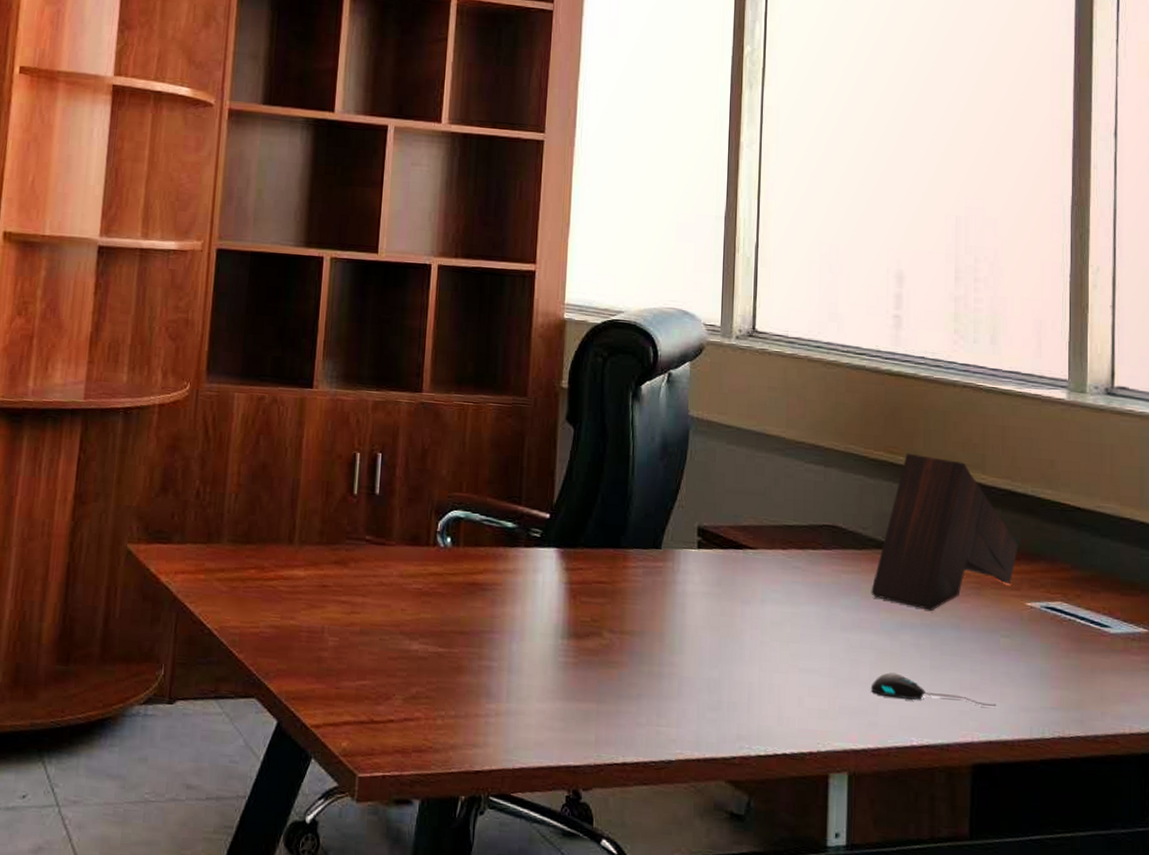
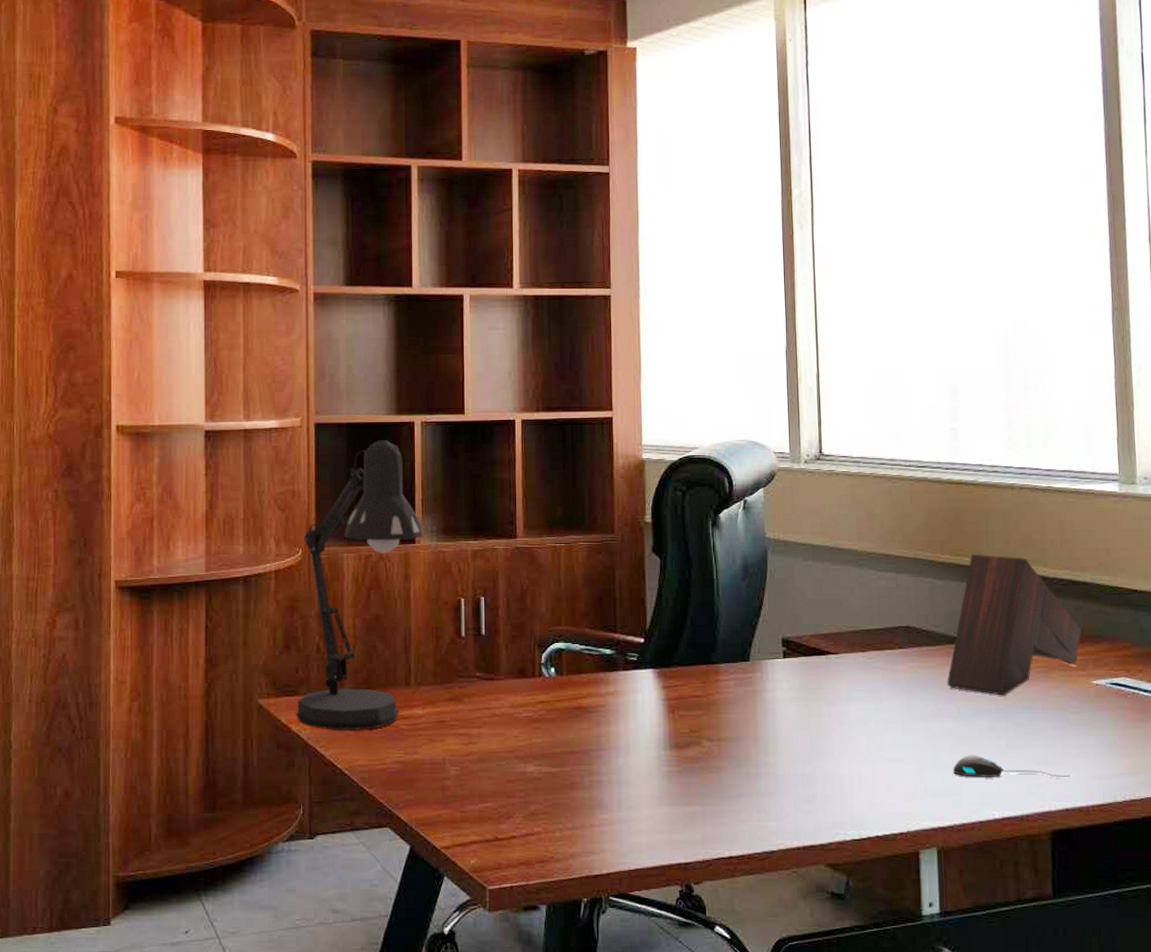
desk lamp: none [166,273,323,588] -> present [296,440,424,731]

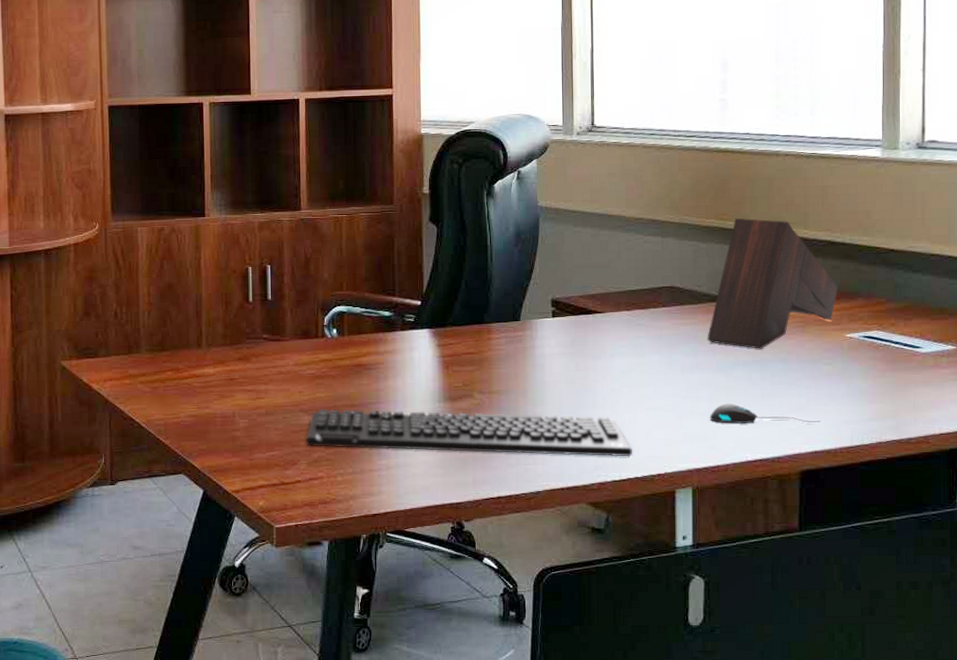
desk lamp: present [296,440,424,731] -> none [96,120,213,389]
keyboard: none [521,756,872,813] -> present [305,409,632,457]

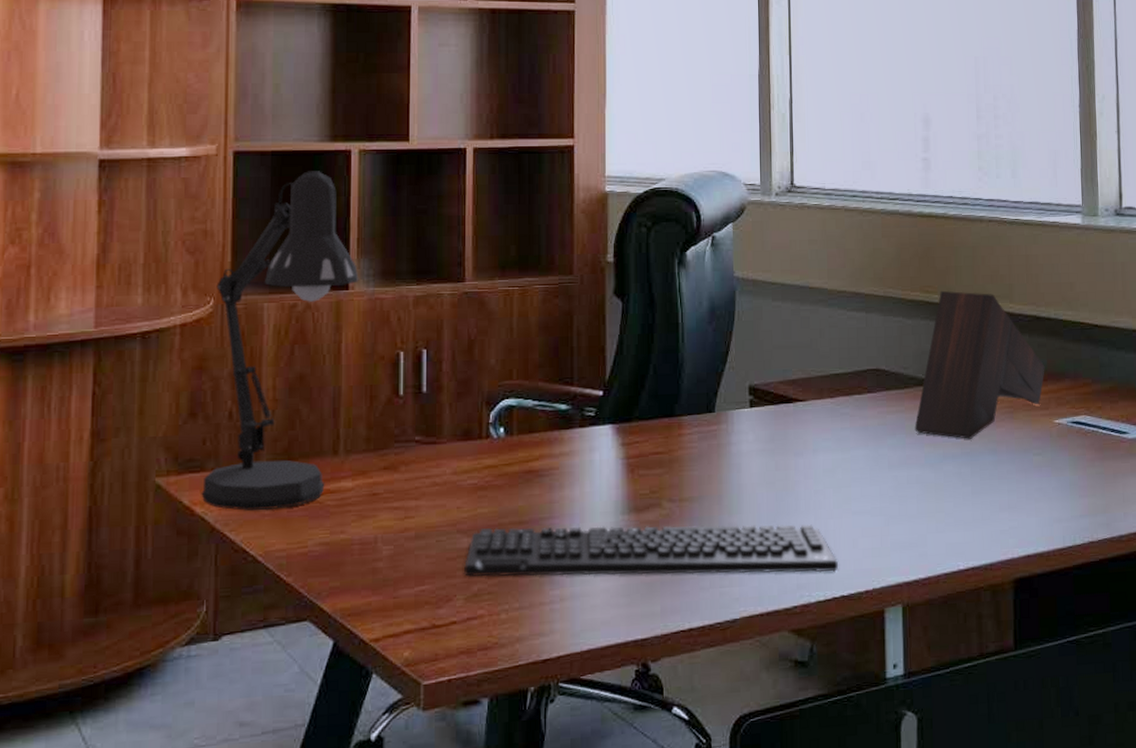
desk lamp: none [96,120,213,389] -> present [201,171,359,511]
mouse: present [709,403,821,424] -> none [918,503,1033,527]

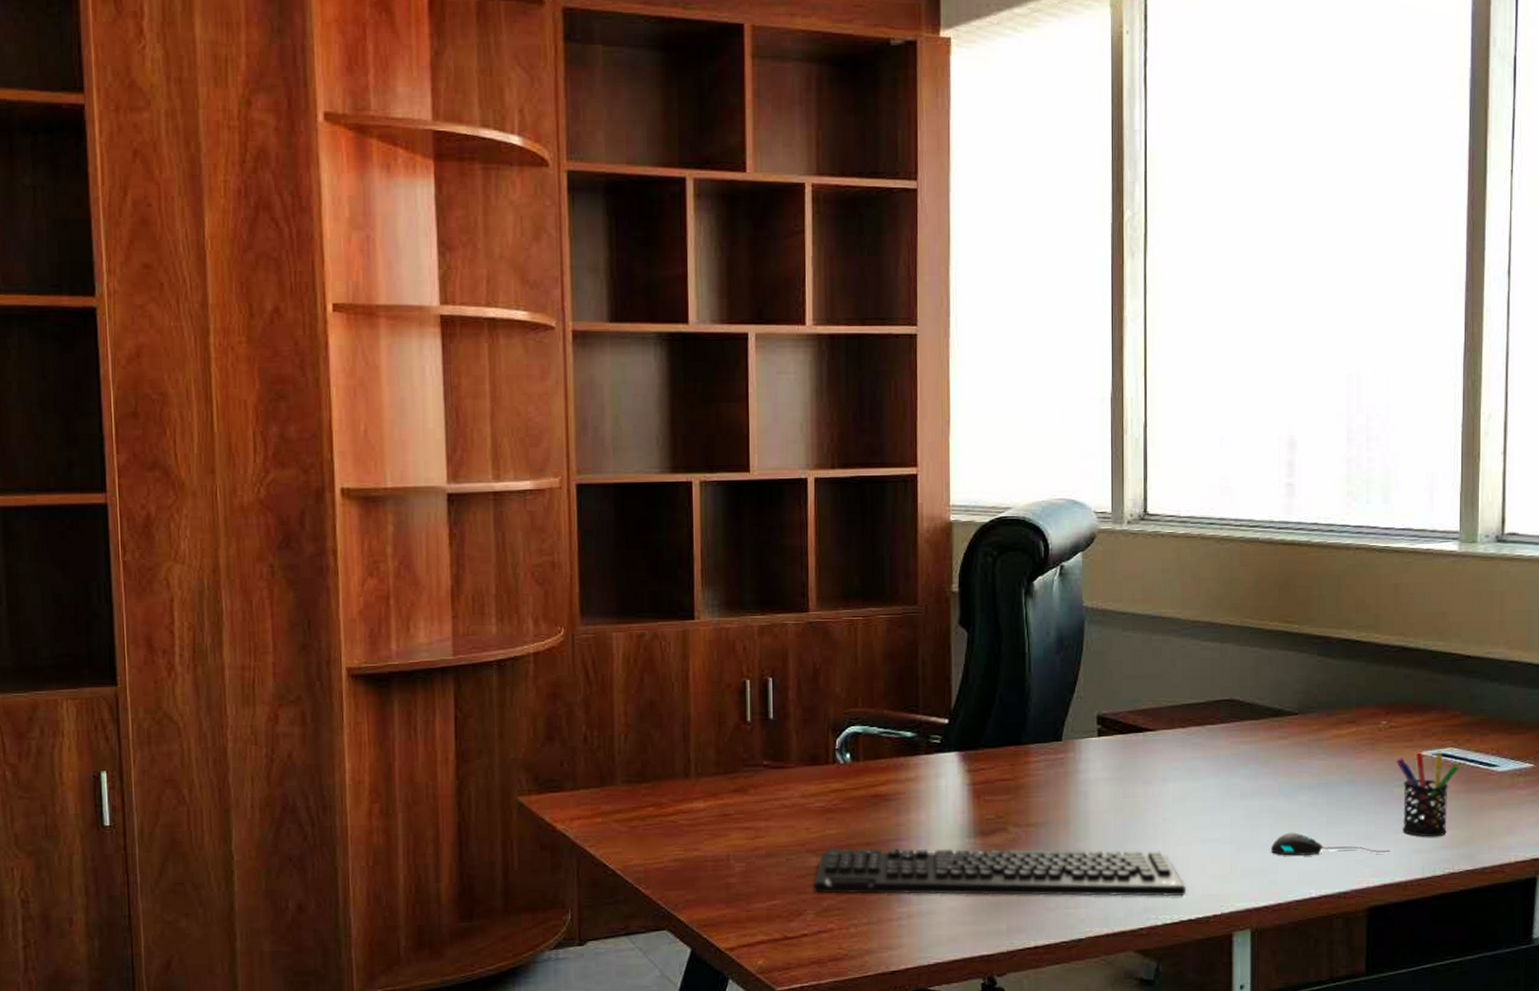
desk lamp: present [201,171,359,511] -> none [561,503,704,828]
speaker: present [914,290,1045,439] -> none [1269,620,1411,770]
mouse: none [918,503,1033,527] -> present [1270,832,1391,856]
pen holder: none [1034,419,1093,506] -> present [1396,751,1459,837]

